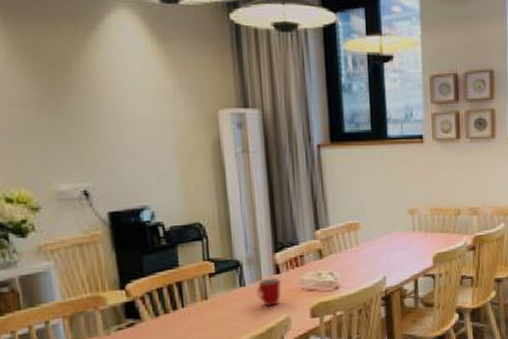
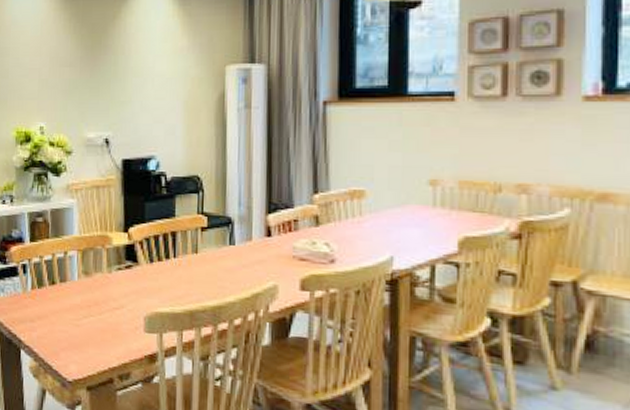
mug: present [257,277,282,307] -> none [246,239,272,271]

